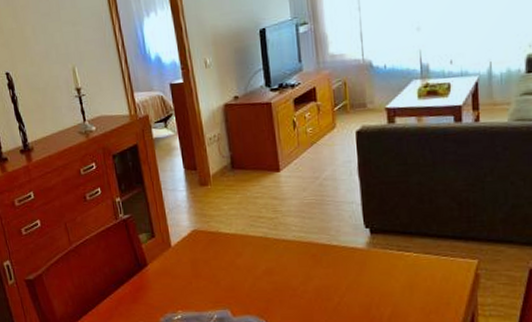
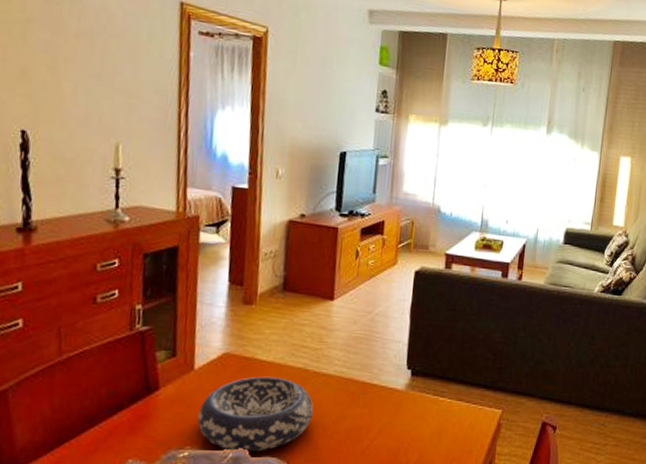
decorative bowl: none [182,246,281,313] -> present [197,376,314,451]

